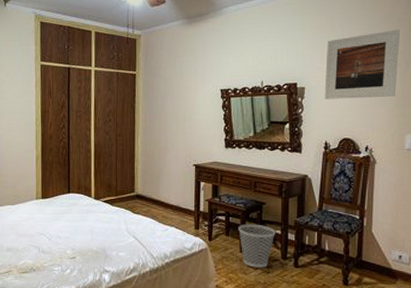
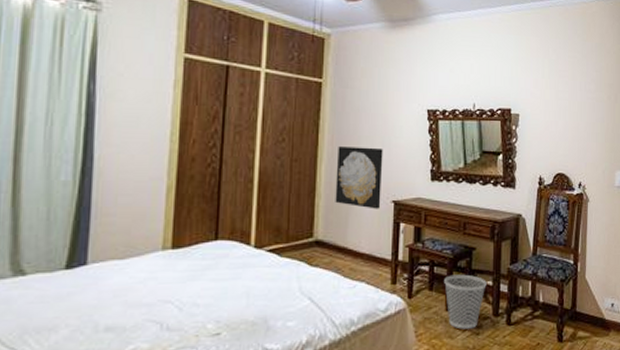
wall art: none [149,123,185,171] -> present [335,146,383,209]
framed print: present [324,29,400,99] -> none [539,60,609,131]

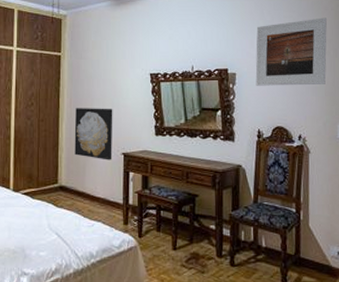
wastebasket: present [444,274,487,329] -> none [170,218,210,267]
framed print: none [539,60,609,131] -> present [255,17,327,86]

